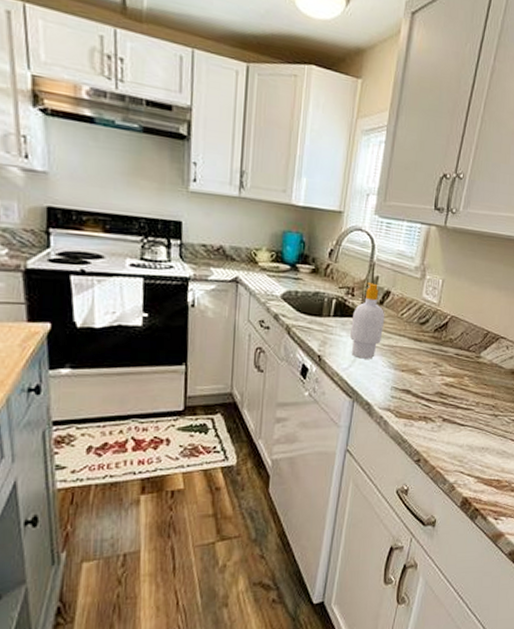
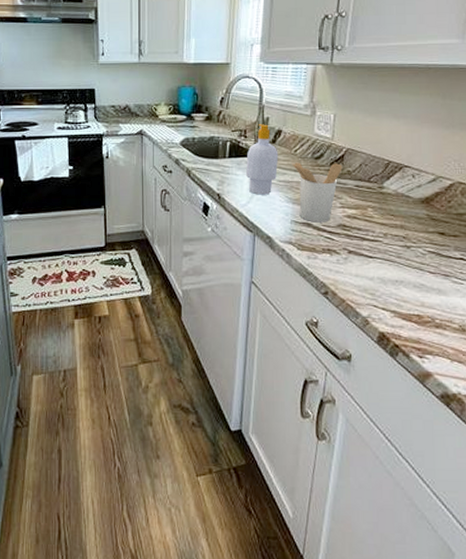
utensil holder: none [397,326,446,390] -> present [291,162,343,223]

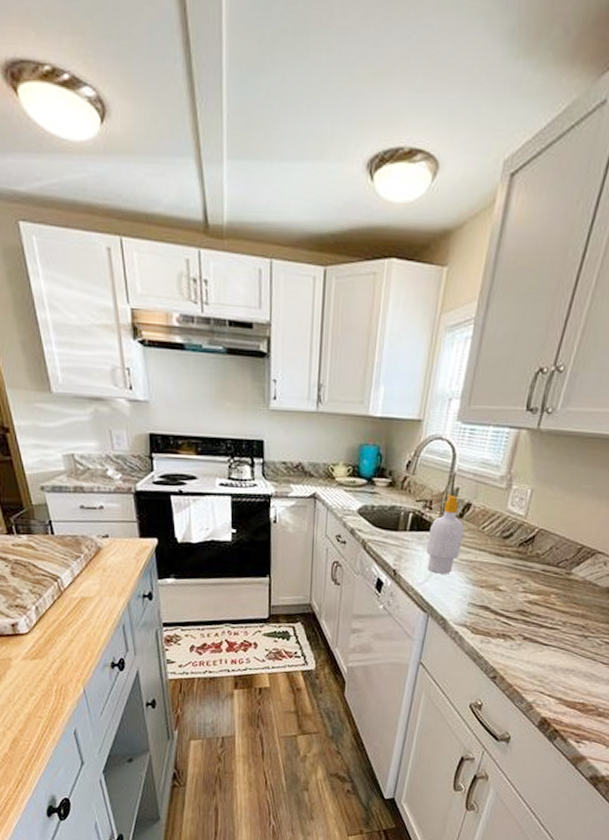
utensil holder: present [291,162,343,223] -> none [477,540,532,607]

